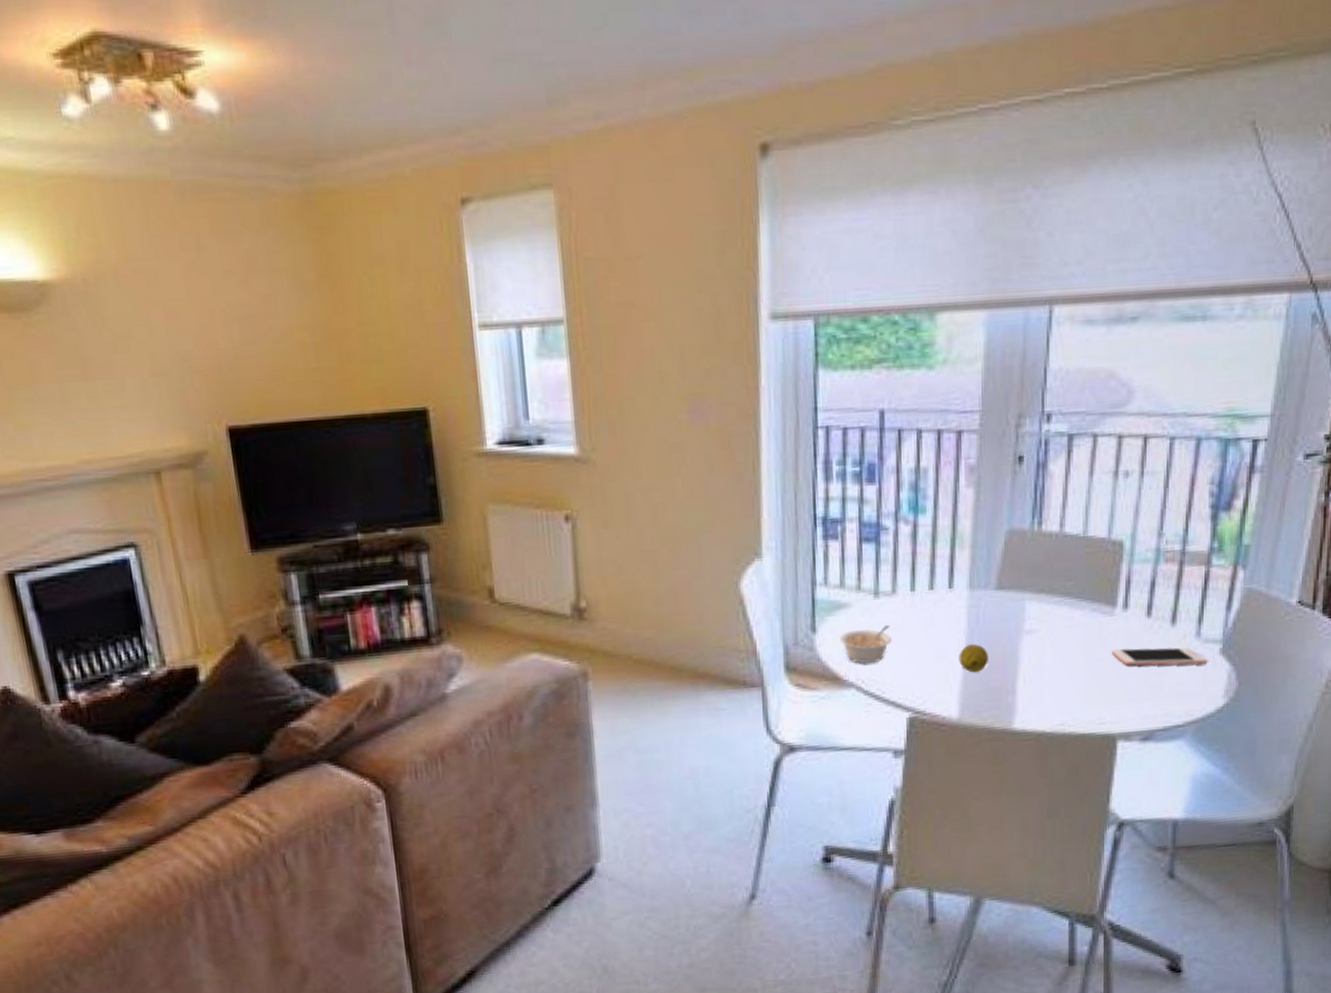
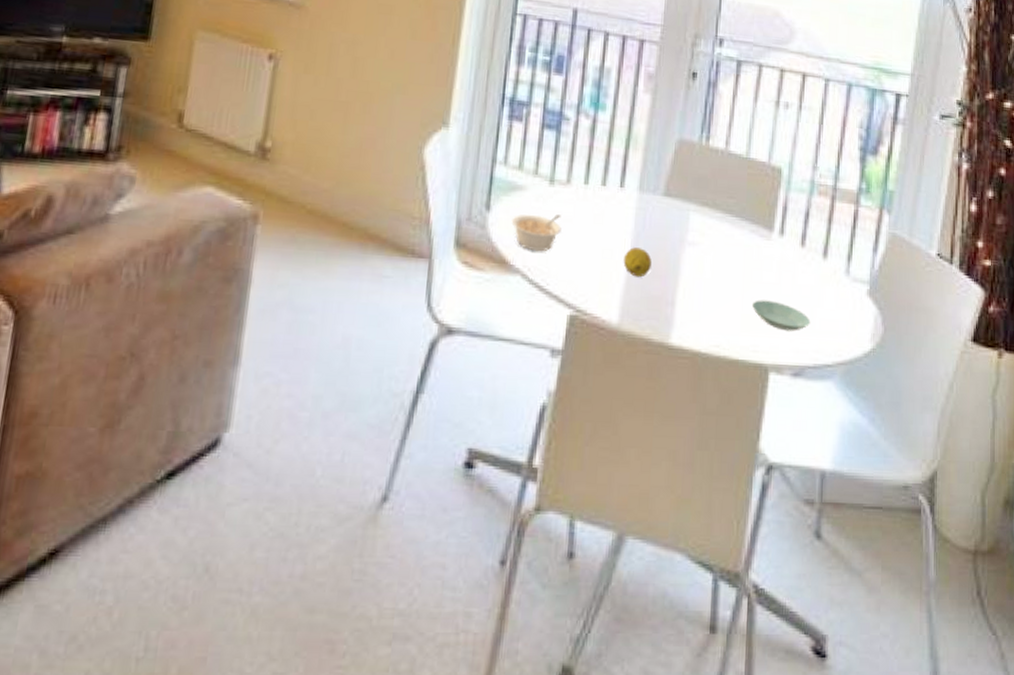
saucer: none [1097,673,1160,700] -> present [752,300,811,331]
cell phone: present [1112,647,1208,666] -> none [767,274,856,305]

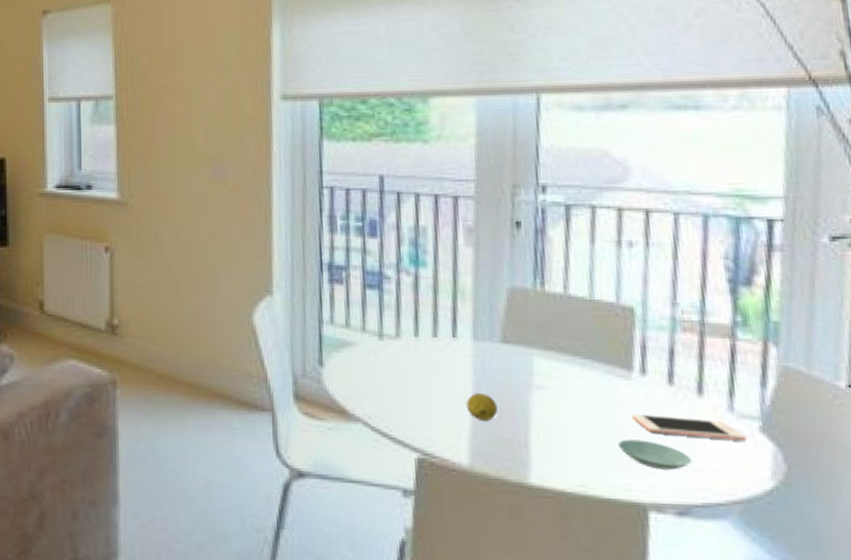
legume: present [511,214,562,252] -> none [346,366,397,401]
cell phone: none [767,274,856,305] -> present [632,413,747,442]

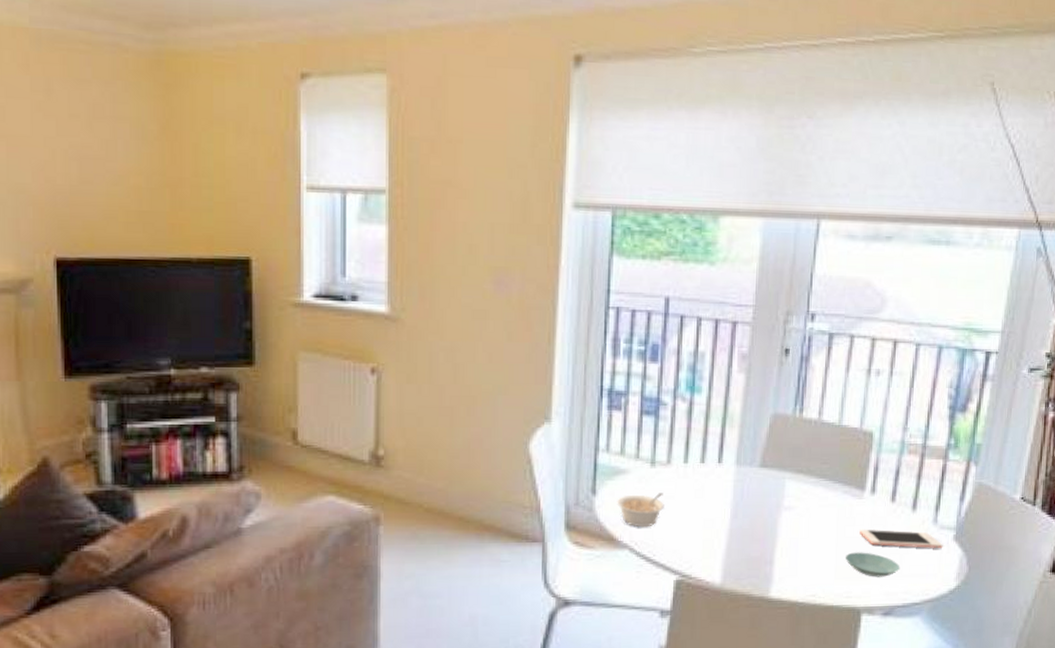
legume: none [346,366,397,401] -> present [617,493,664,528]
fruit: present [466,393,498,422] -> none [724,516,750,542]

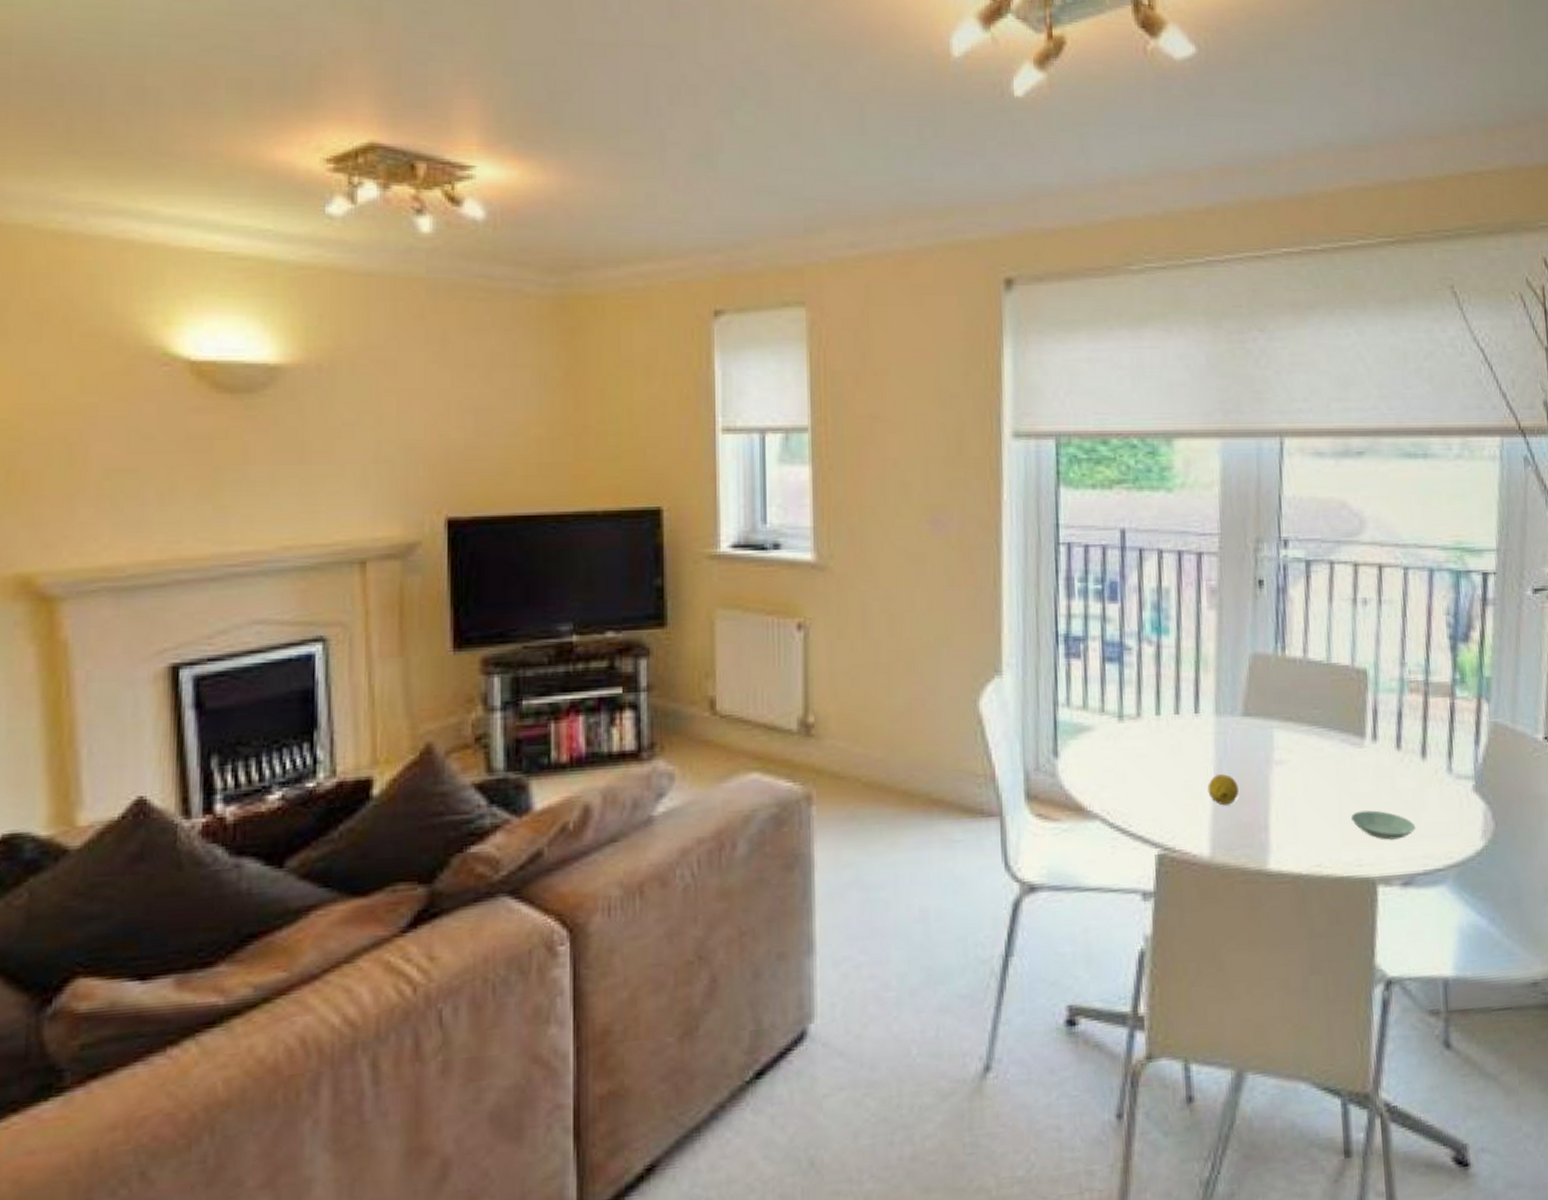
legume: present [617,493,664,528] -> none [1083,751,1138,794]
fruit: none [724,516,750,542] -> present [1207,774,1239,806]
cell phone: present [859,529,943,549] -> none [1364,782,1462,803]

